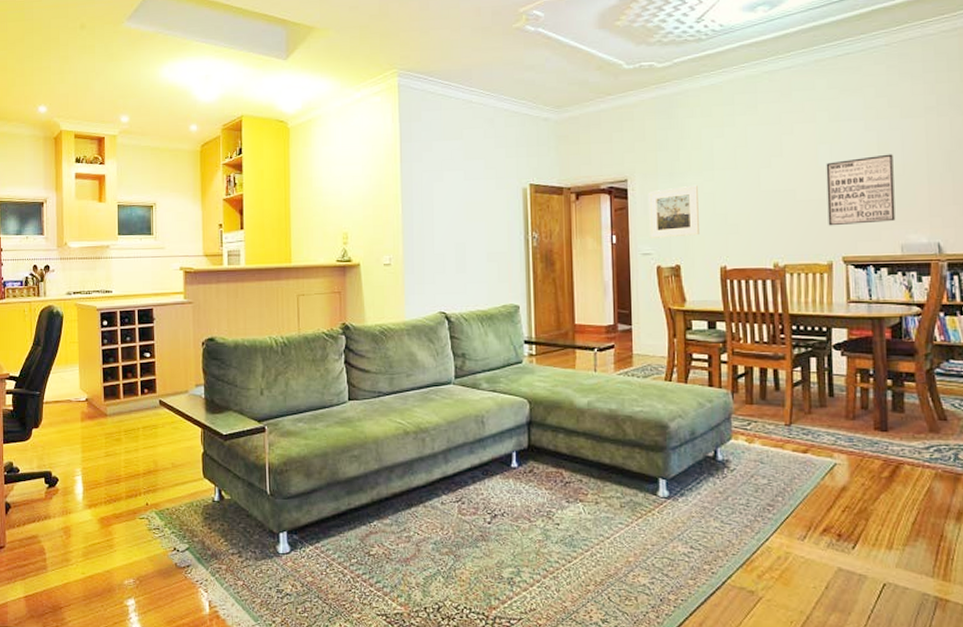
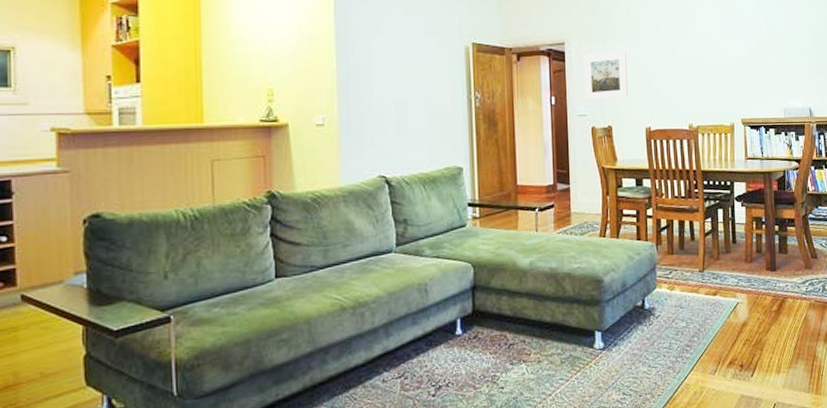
wall art: present [826,154,896,226] -> none [728,30,780,92]

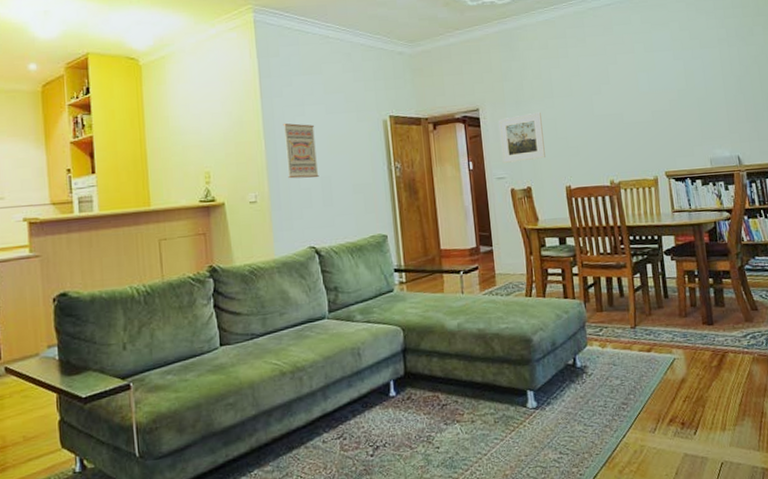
wall art: none [357,43,394,103] -> present [283,123,319,179]

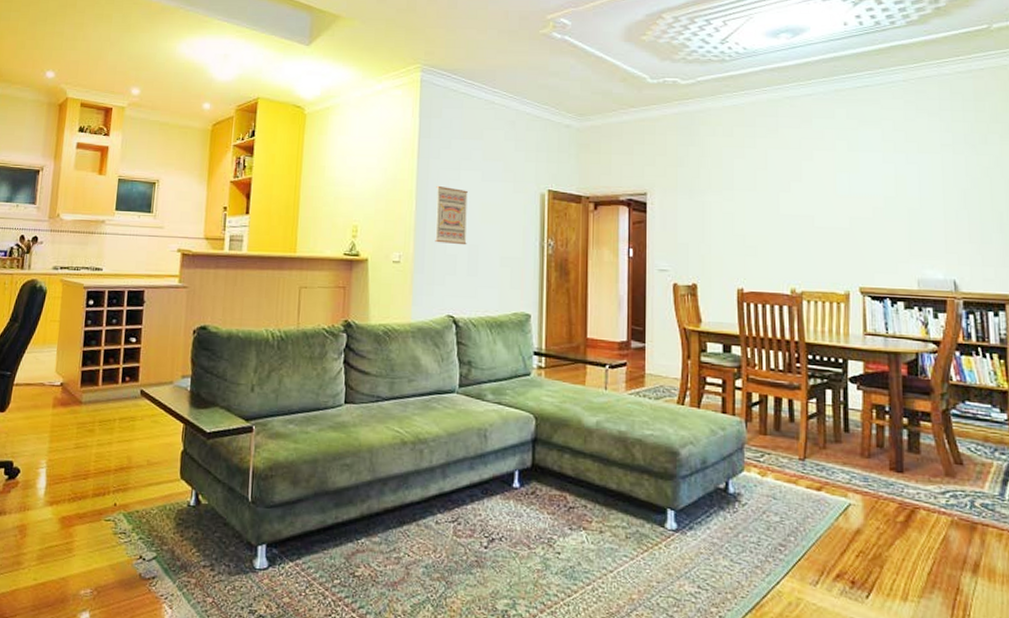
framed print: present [499,112,545,163] -> none [667,203,717,255]

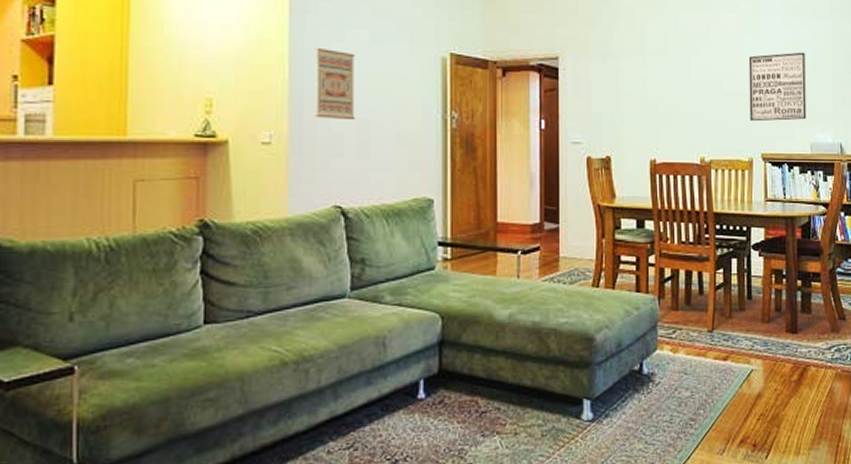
wall art: none [844,187,912,256] -> present [748,52,807,122]

